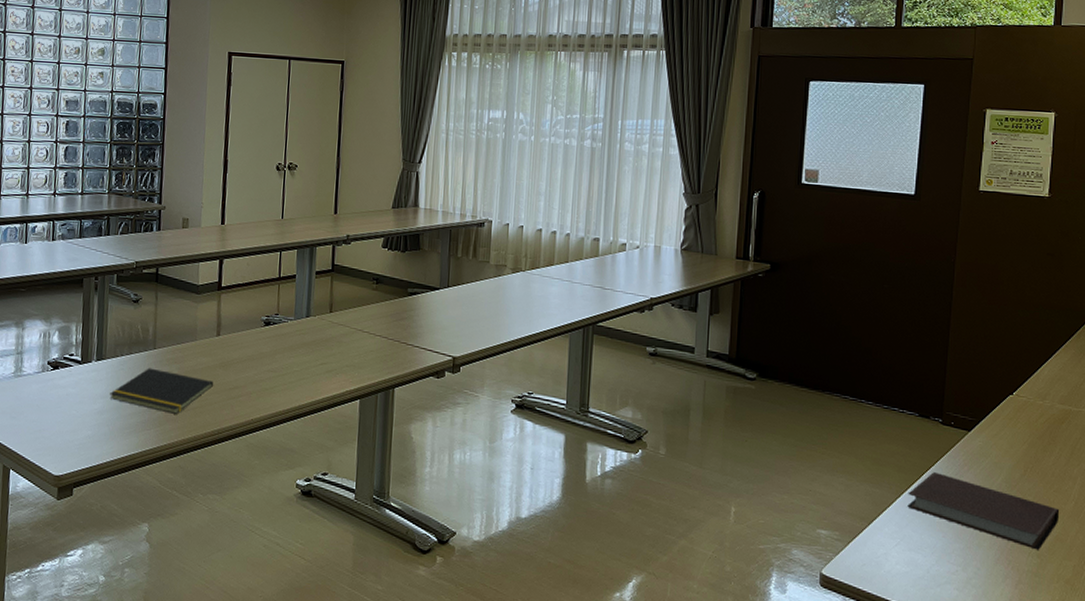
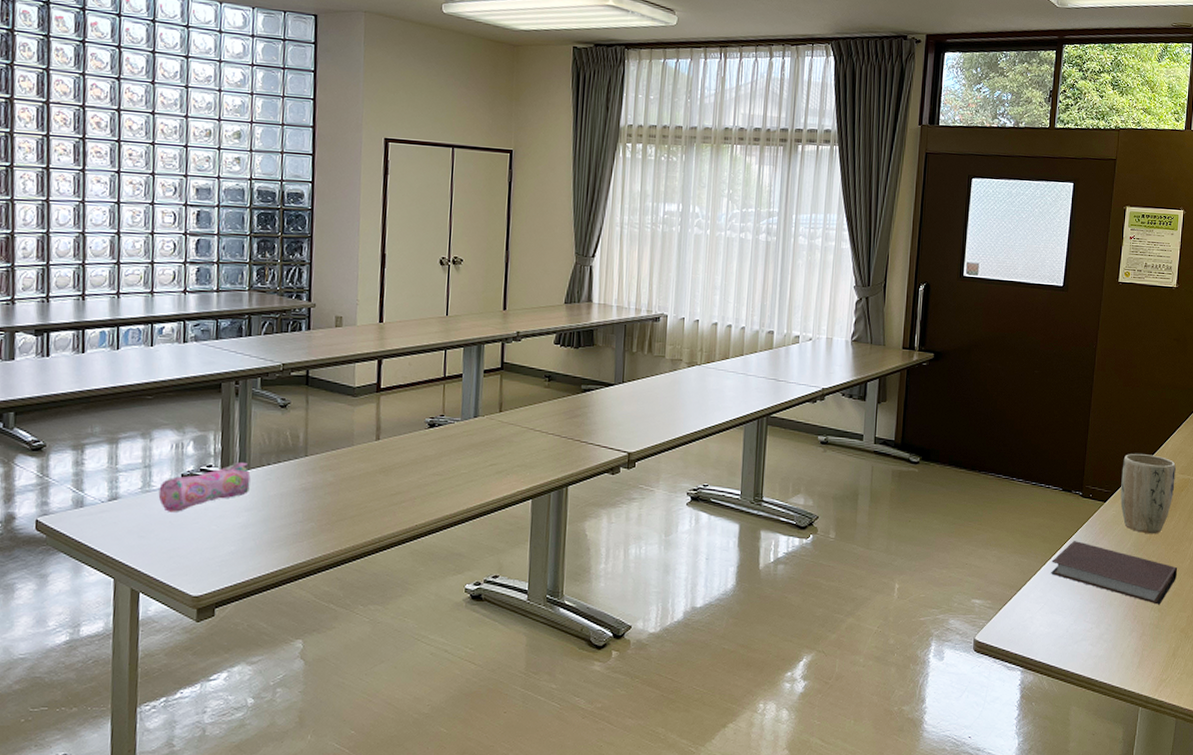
pencil case: none [28,352,106,397] -> present [158,461,251,512]
notepad: present [109,368,214,414] -> none [255,476,374,524]
plant pot: none [988,379,1054,470] -> present [1120,453,1176,534]

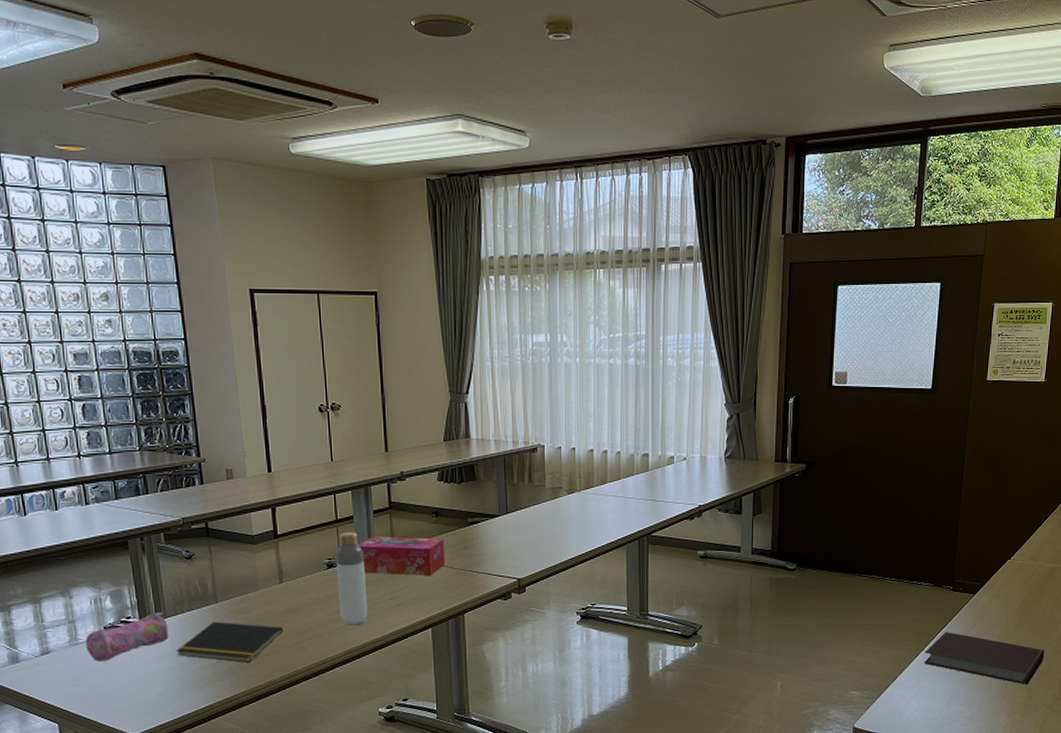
notepad: none [255,476,374,524] -> present [176,621,284,662]
bottle: none [436,391,469,491] -> present [335,532,368,626]
tissue box: none [463,396,555,442] -> present [357,536,445,576]
plant pot: present [1120,453,1176,534] -> none [990,546,1043,621]

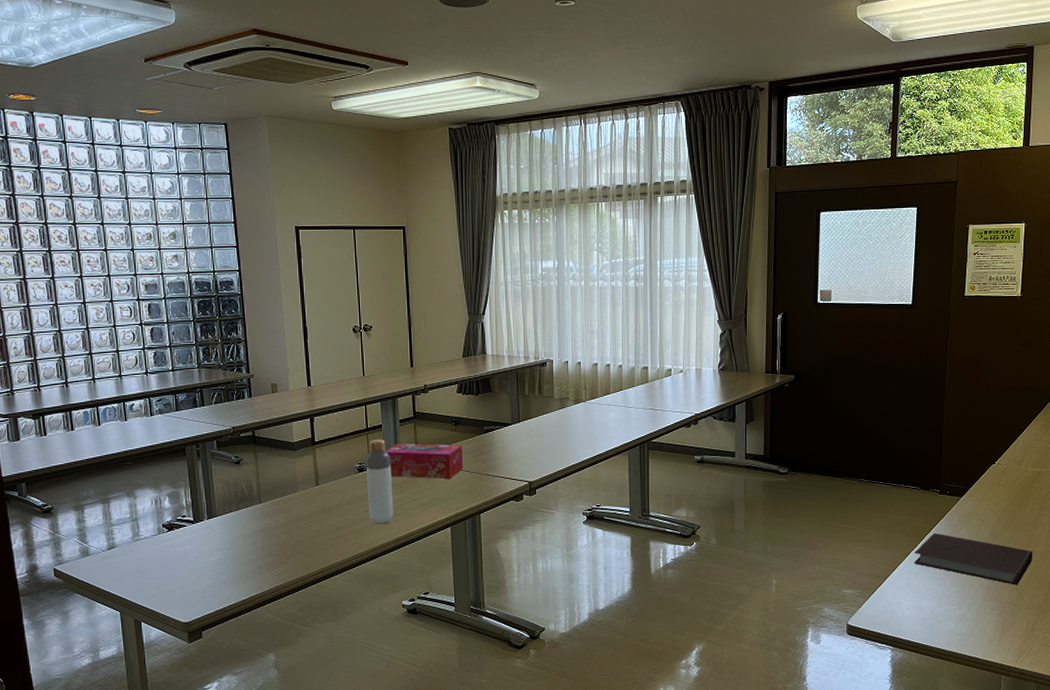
pencil case: present [85,611,169,662] -> none [146,511,218,556]
notepad: present [176,621,284,662] -> none [224,520,319,558]

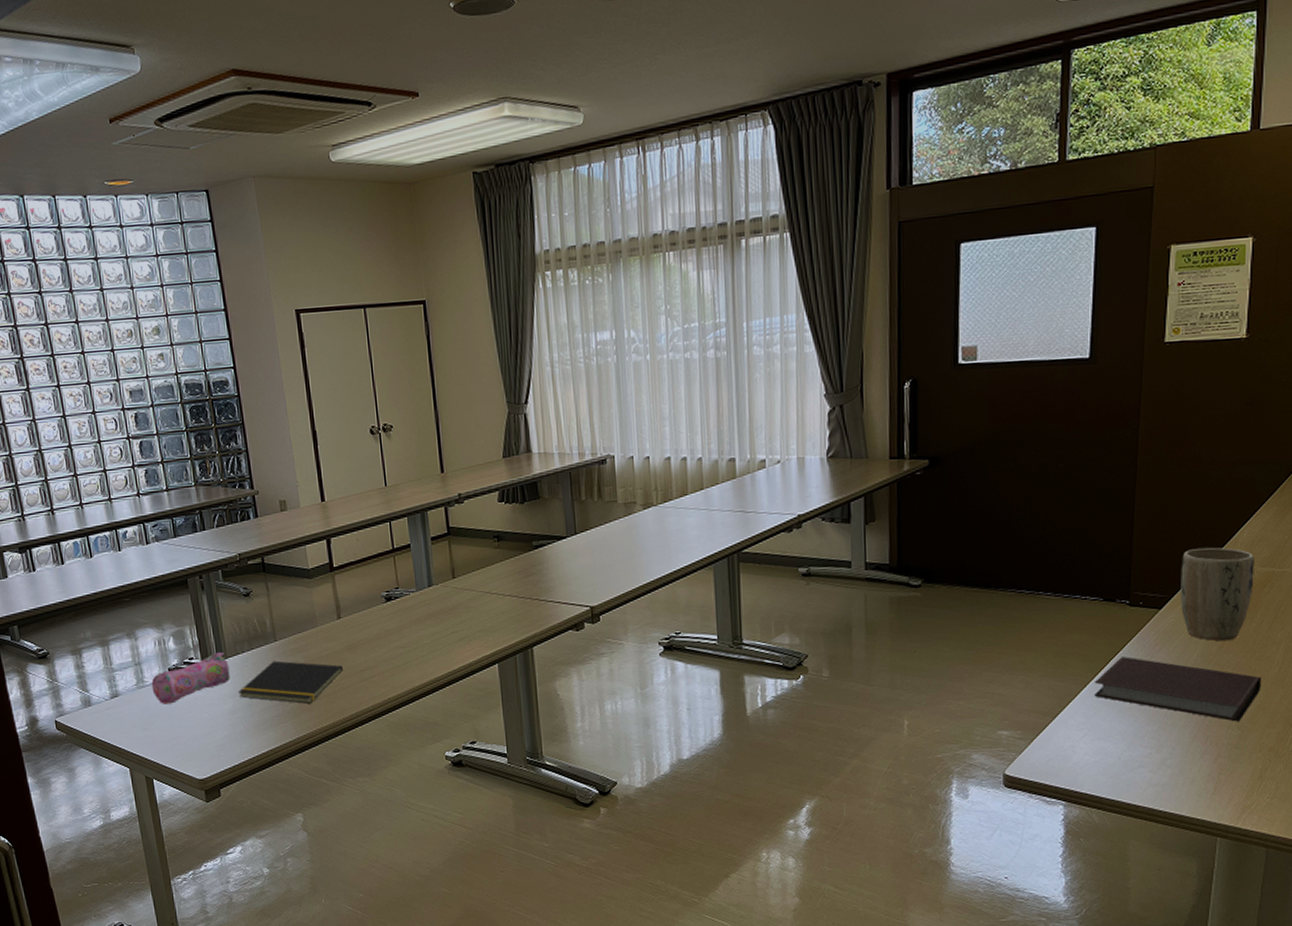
pencil case: none [146,511,218,556] -> present [151,652,230,704]
notepad: none [224,520,319,558] -> present [238,660,344,704]
bottle: present [365,439,394,524] -> none [393,562,430,663]
tissue box: present [385,443,463,479] -> none [416,564,509,607]
plant pot: none [976,451,1027,523] -> present [1181,547,1254,642]

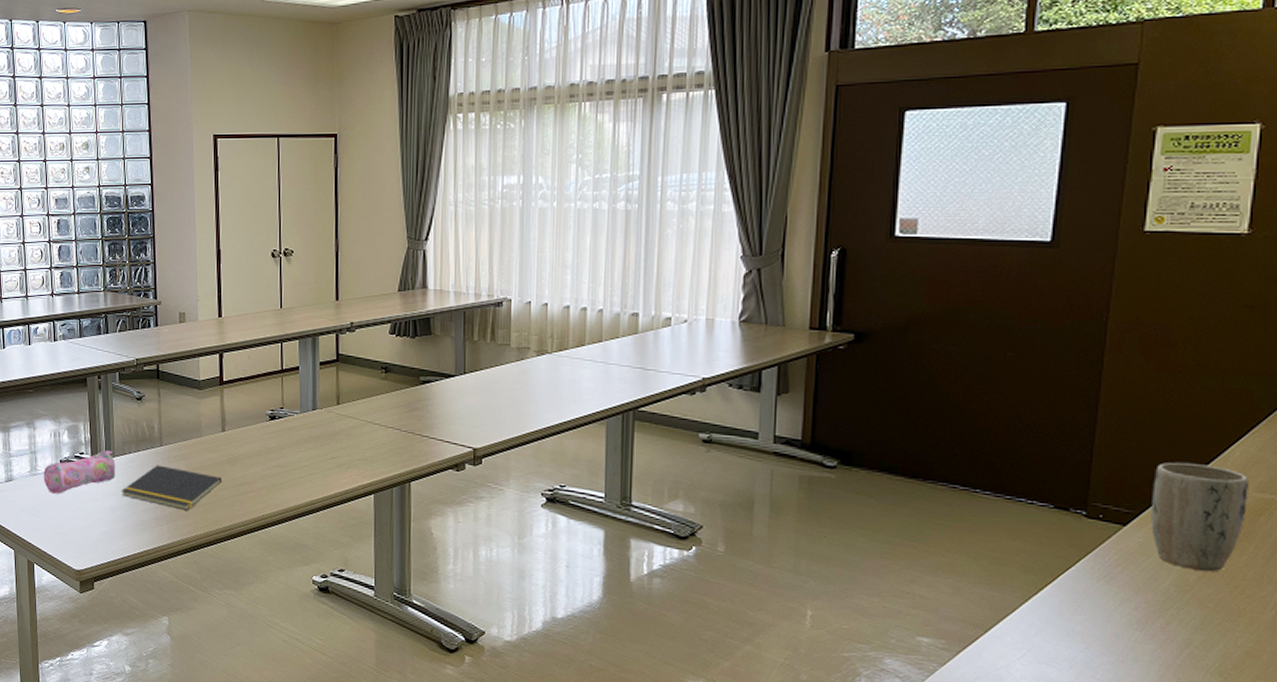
notebook: present [1094,656,1262,722] -> none [1037,573,1253,667]

